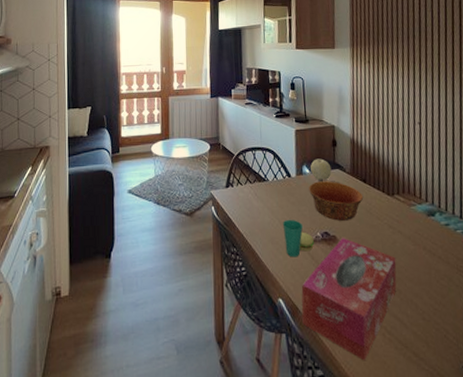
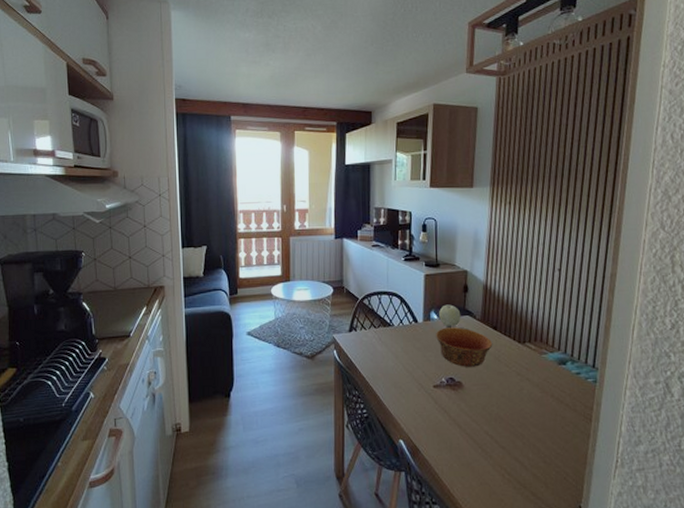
cup: present [282,219,315,258] -> none [406,364,439,401]
tissue box: present [301,238,397,361] -> none [422,384,522,499]

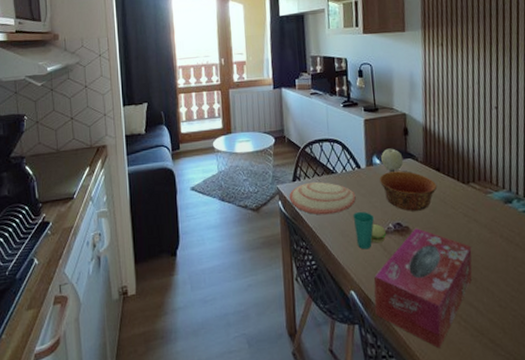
plate: none [344,333,411,366] -> present [289,181,356,215]
cup: none [406,364,439,401] -> present [352,211,387,250]
tissue box: none [422,384,522,499] -> present [374,228,472,349]

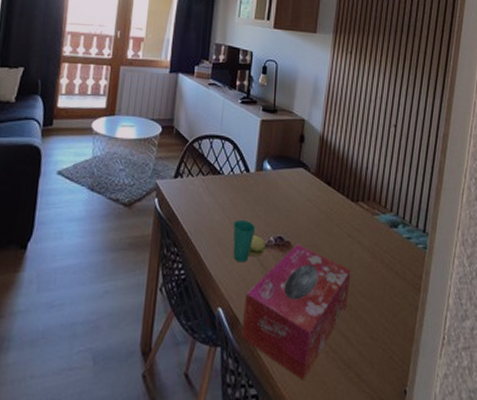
plate: present [289,181,356,215] -> none [167,180,240,220]
bowl: present [380,171,438,211] -> none [267,180,326,226]
fruit: present [381,148,404,171] -> none [272,154,295,179]

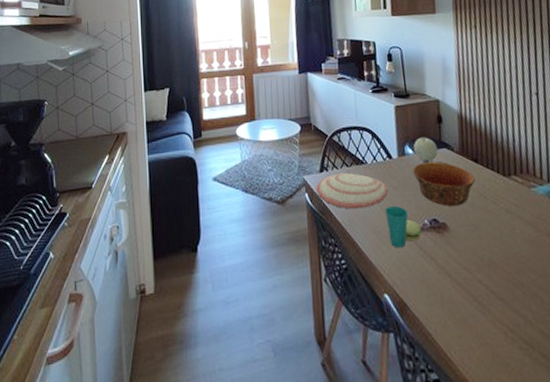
plate: none [167,180,240,220] -> present [316,172,388,209]
tissue box: present [241,244,351,381] -> none [409,225,518,363]
bowl: none [267,180,326,226] -> present [413,162,476,206]
fruit: none [272,154,295,179] -> present [413,137,438,161]

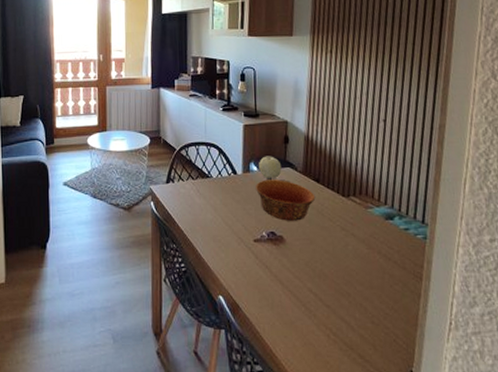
plate: present [316,172,388,209] -> none [162,184,230,219]
cup: present [384,205,423,248] -> none [225,217,260,256]

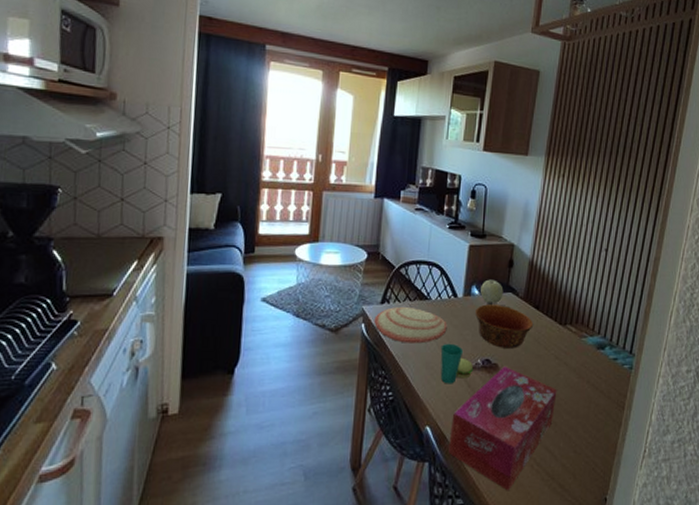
plate: none [162,184,230,219] -> present [374,306,447,344]
cup: none [225,217,260,256] -> present [440,343,474,384]
tissue box: none [242,238,347,360] -> present [448,366,557,491]

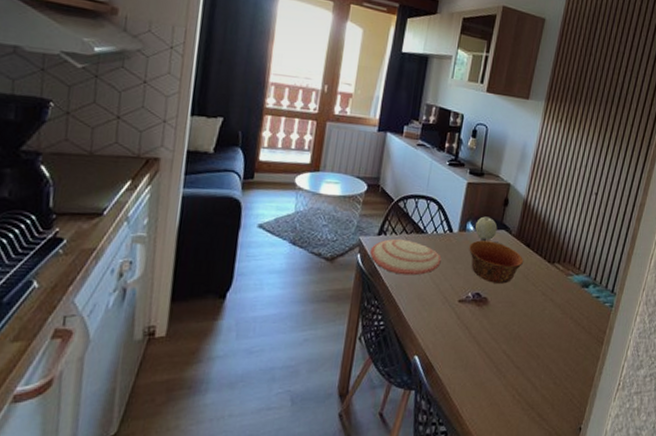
cup: present [440,343,474,384] -> none [431,276,464,316]
tissue box: present [448,366,557,491] -> none [435,300,542,420]

